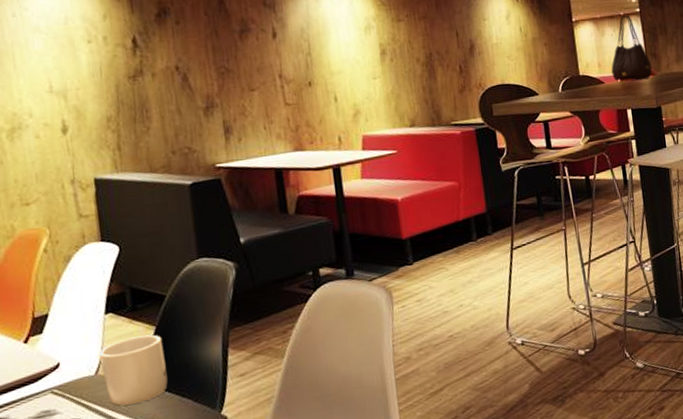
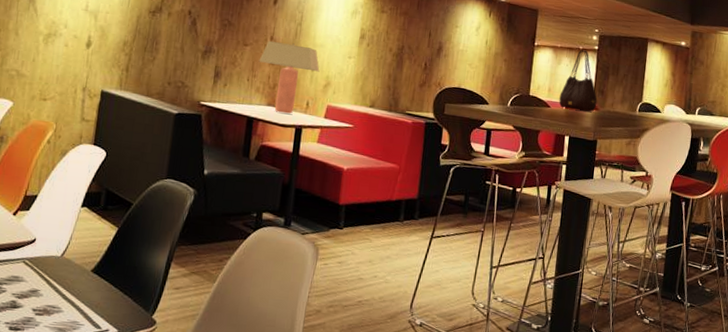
mug: present [98,334,168,406] -> none [66,232,121,290]
table lamp: none [271,76,344,156] -> present [258,41,320,114]

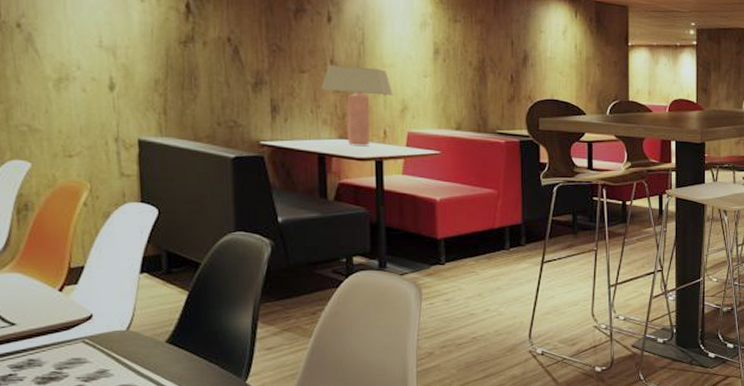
handbag: present [559,49,598,112] -> none [661,46,701,113]

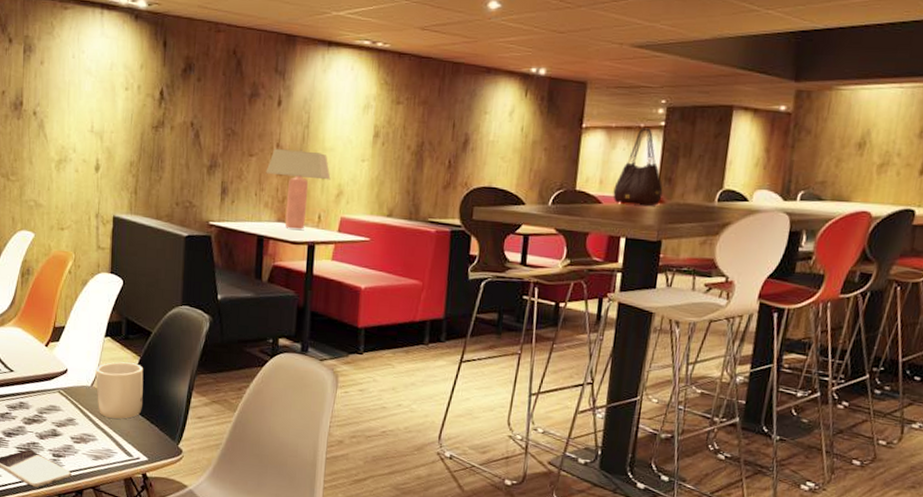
mug: none [131,299,197,363] -> present [95,362,144,419]
handbag: none [661,46,701,113] -> present [613,127,663,206]

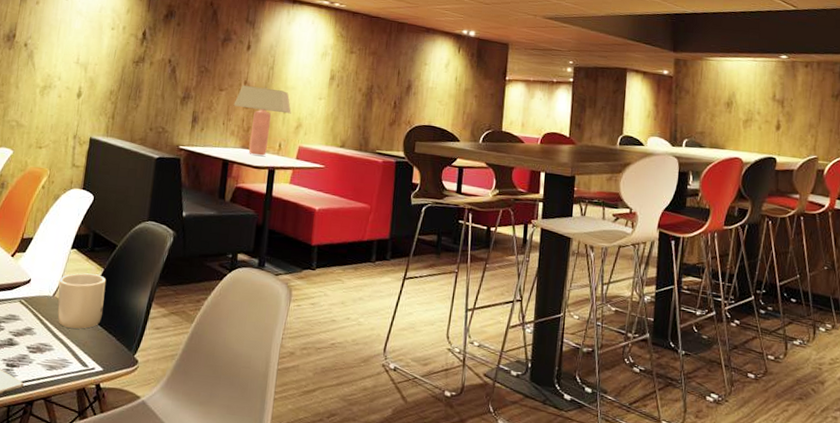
handbag: present [613,127,663,206] -> none [533,82,574,147]

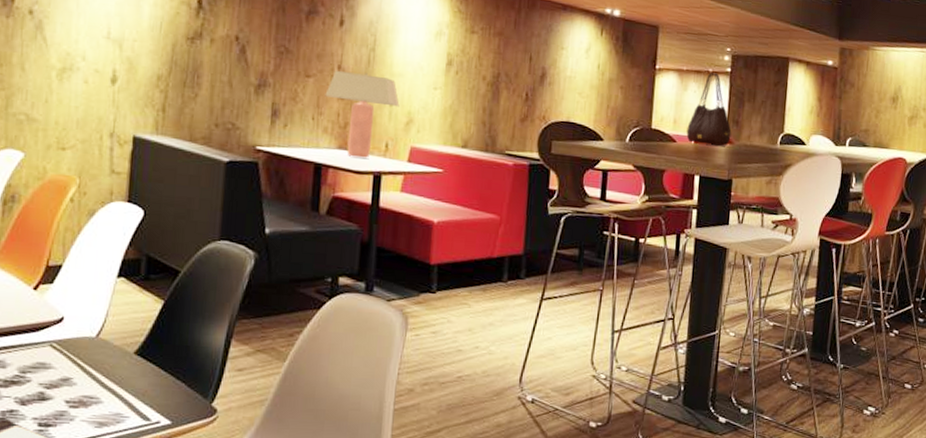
mug: present [57,273,107,329] -> none [102,307,169,376]
handbag: none [533,82,574,147] -> present [686,72,732,146]

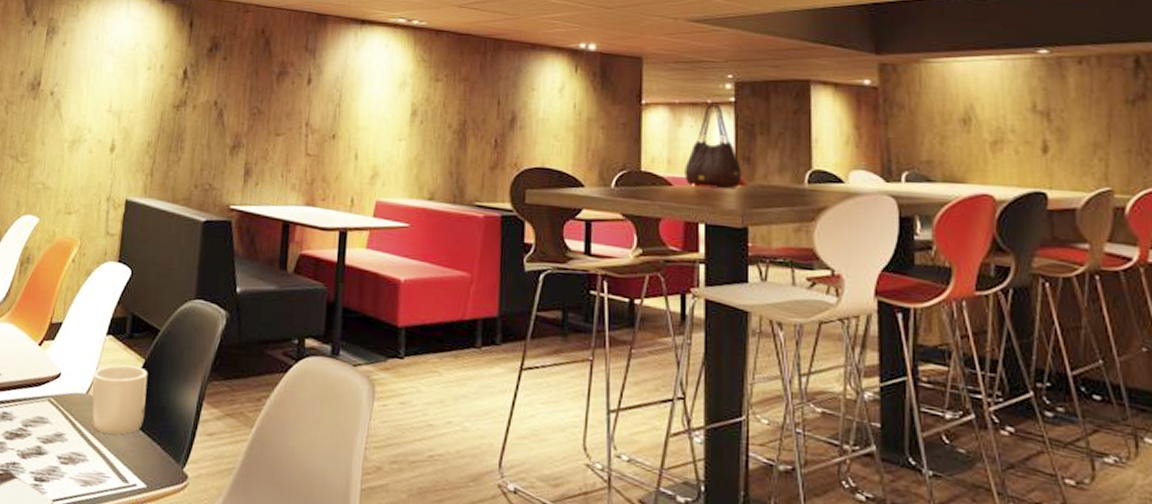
mug: none [102,307,169,376] -> present [92,365,149,435]
table lamp: present [325,71,400,158] -> none [293,128,365,214]

